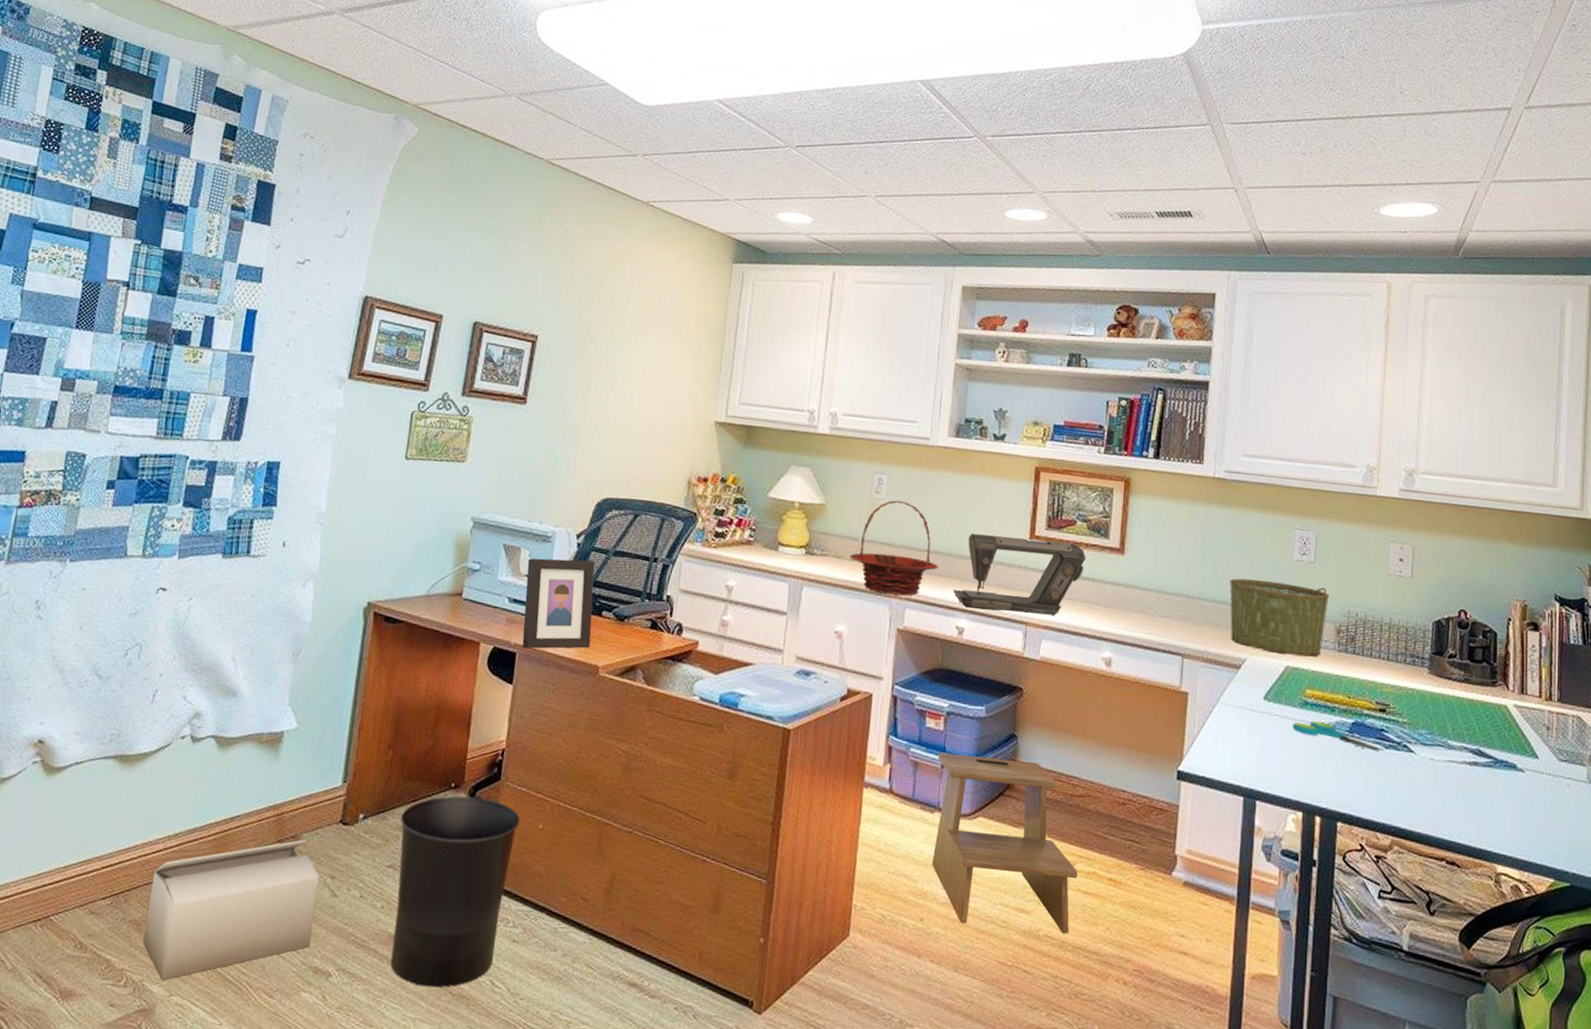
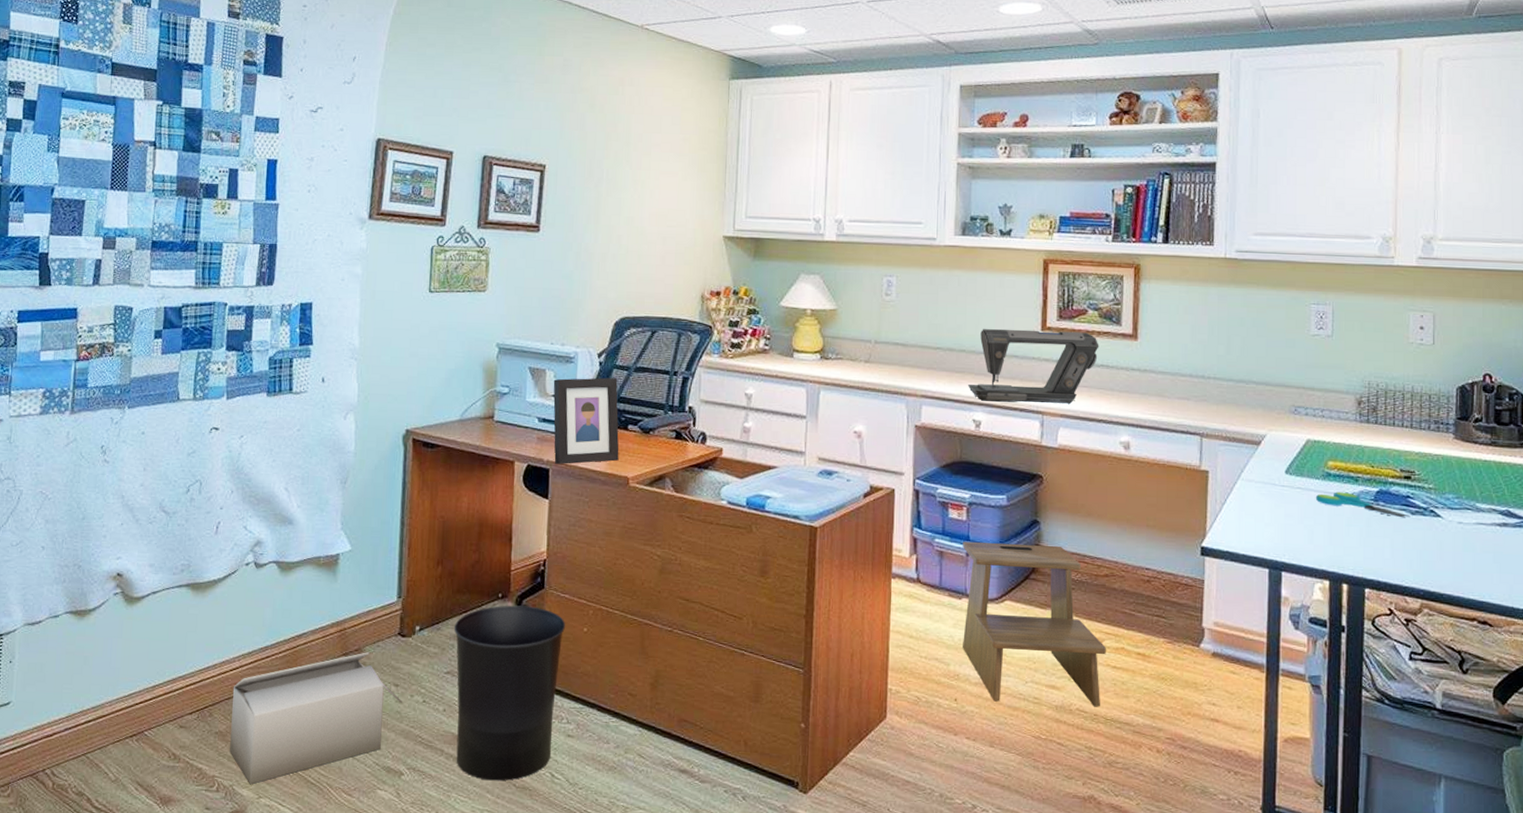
basket: present [849,500,938,596] -> none [864,301,952,393]
basket: present [1229,578,1330,657] -> none [1245,356,1349,429]

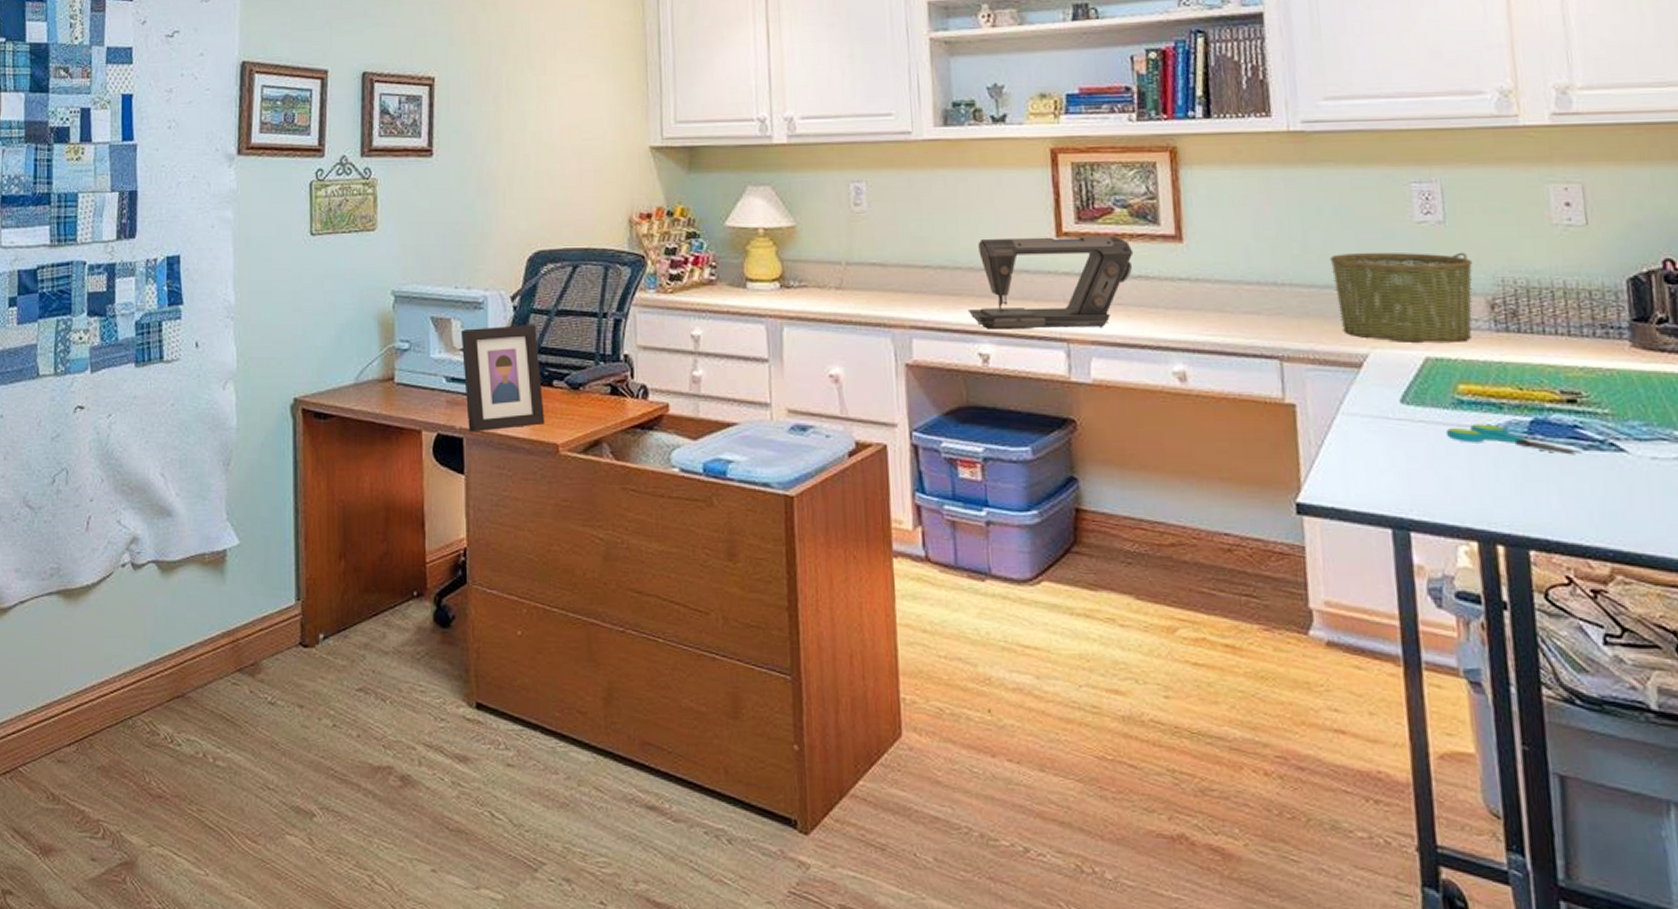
cardboard box: present [230,652,402,785] -> none [114,667,309,830]
waste bin: present [453,605,566,781] -> none [363,605,496,823]
step stool: present [963,541,1106,707] -> none [980,507,1182,717]
basket: none [1245,356,1349,429] -> present [1329,252,1473,342]

